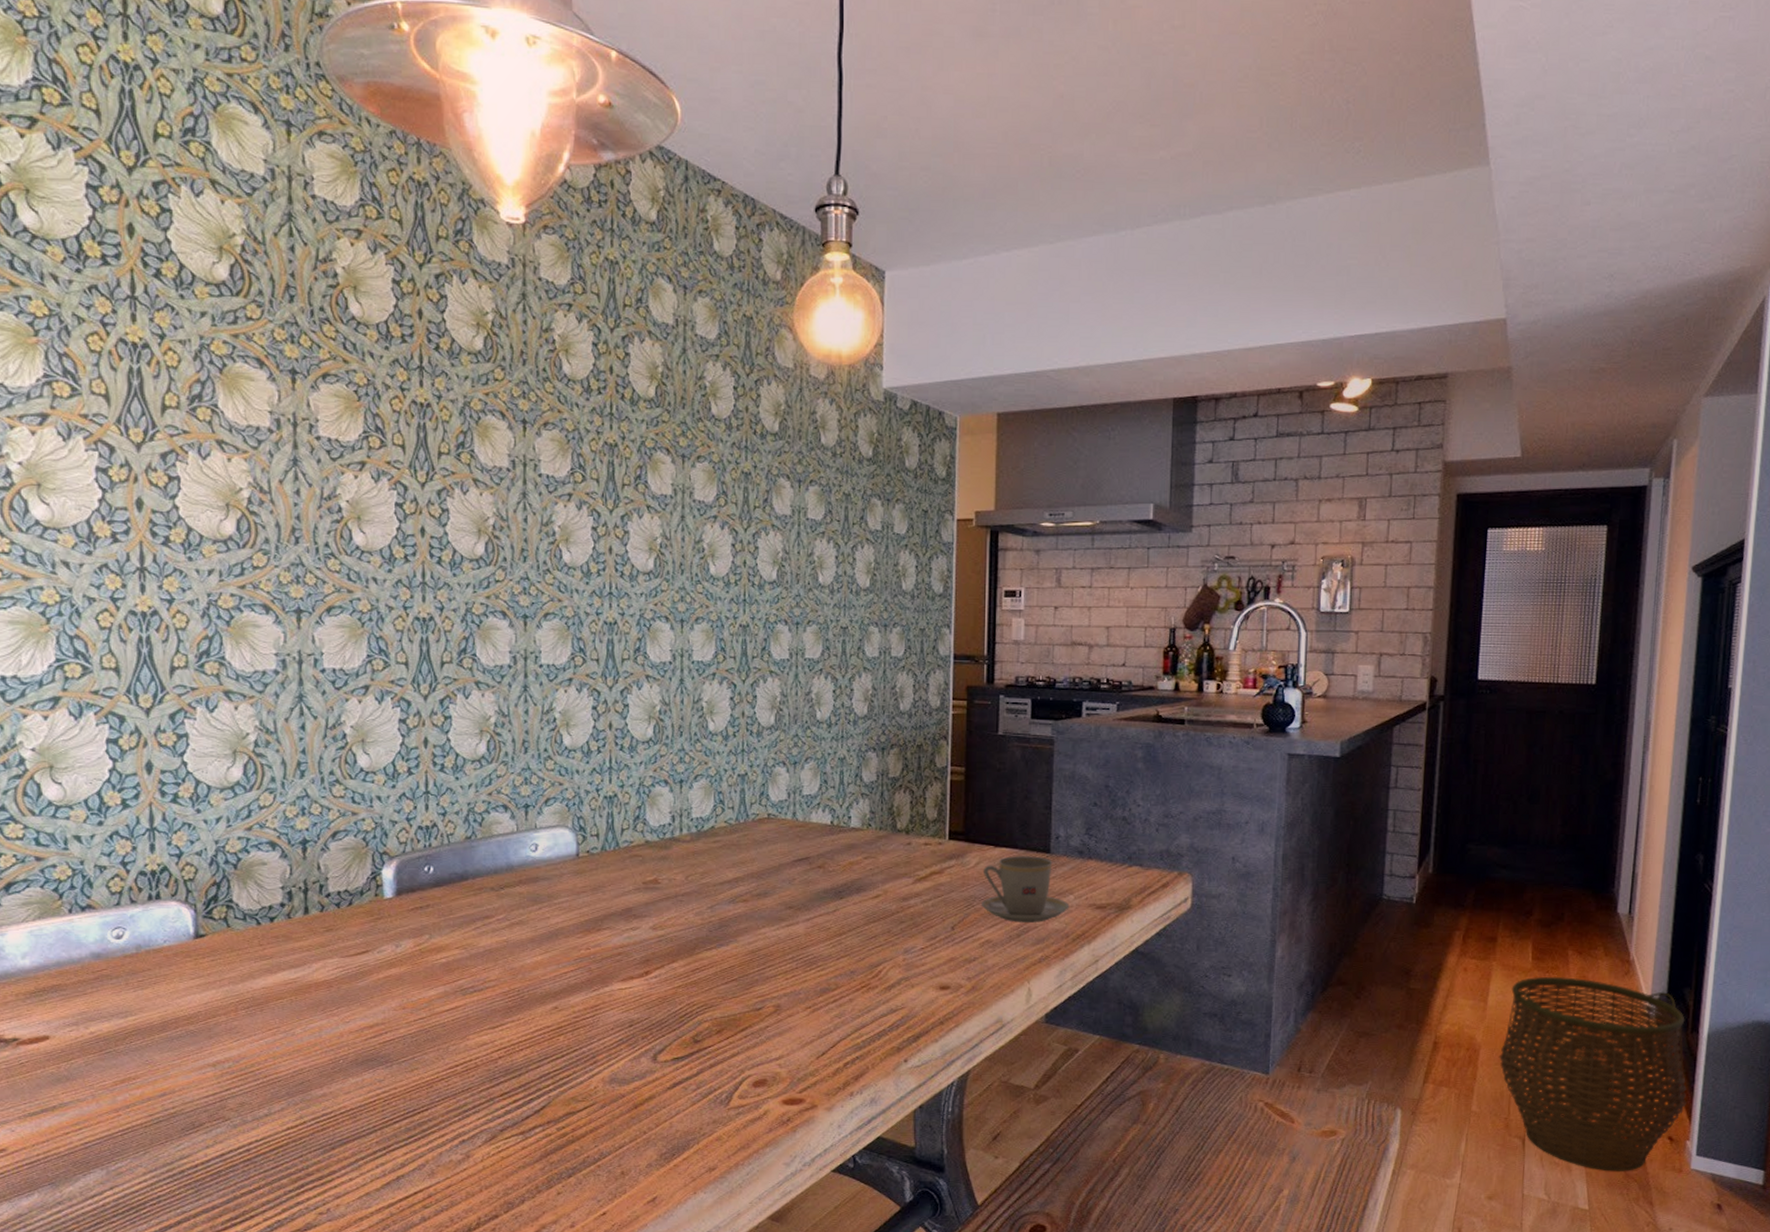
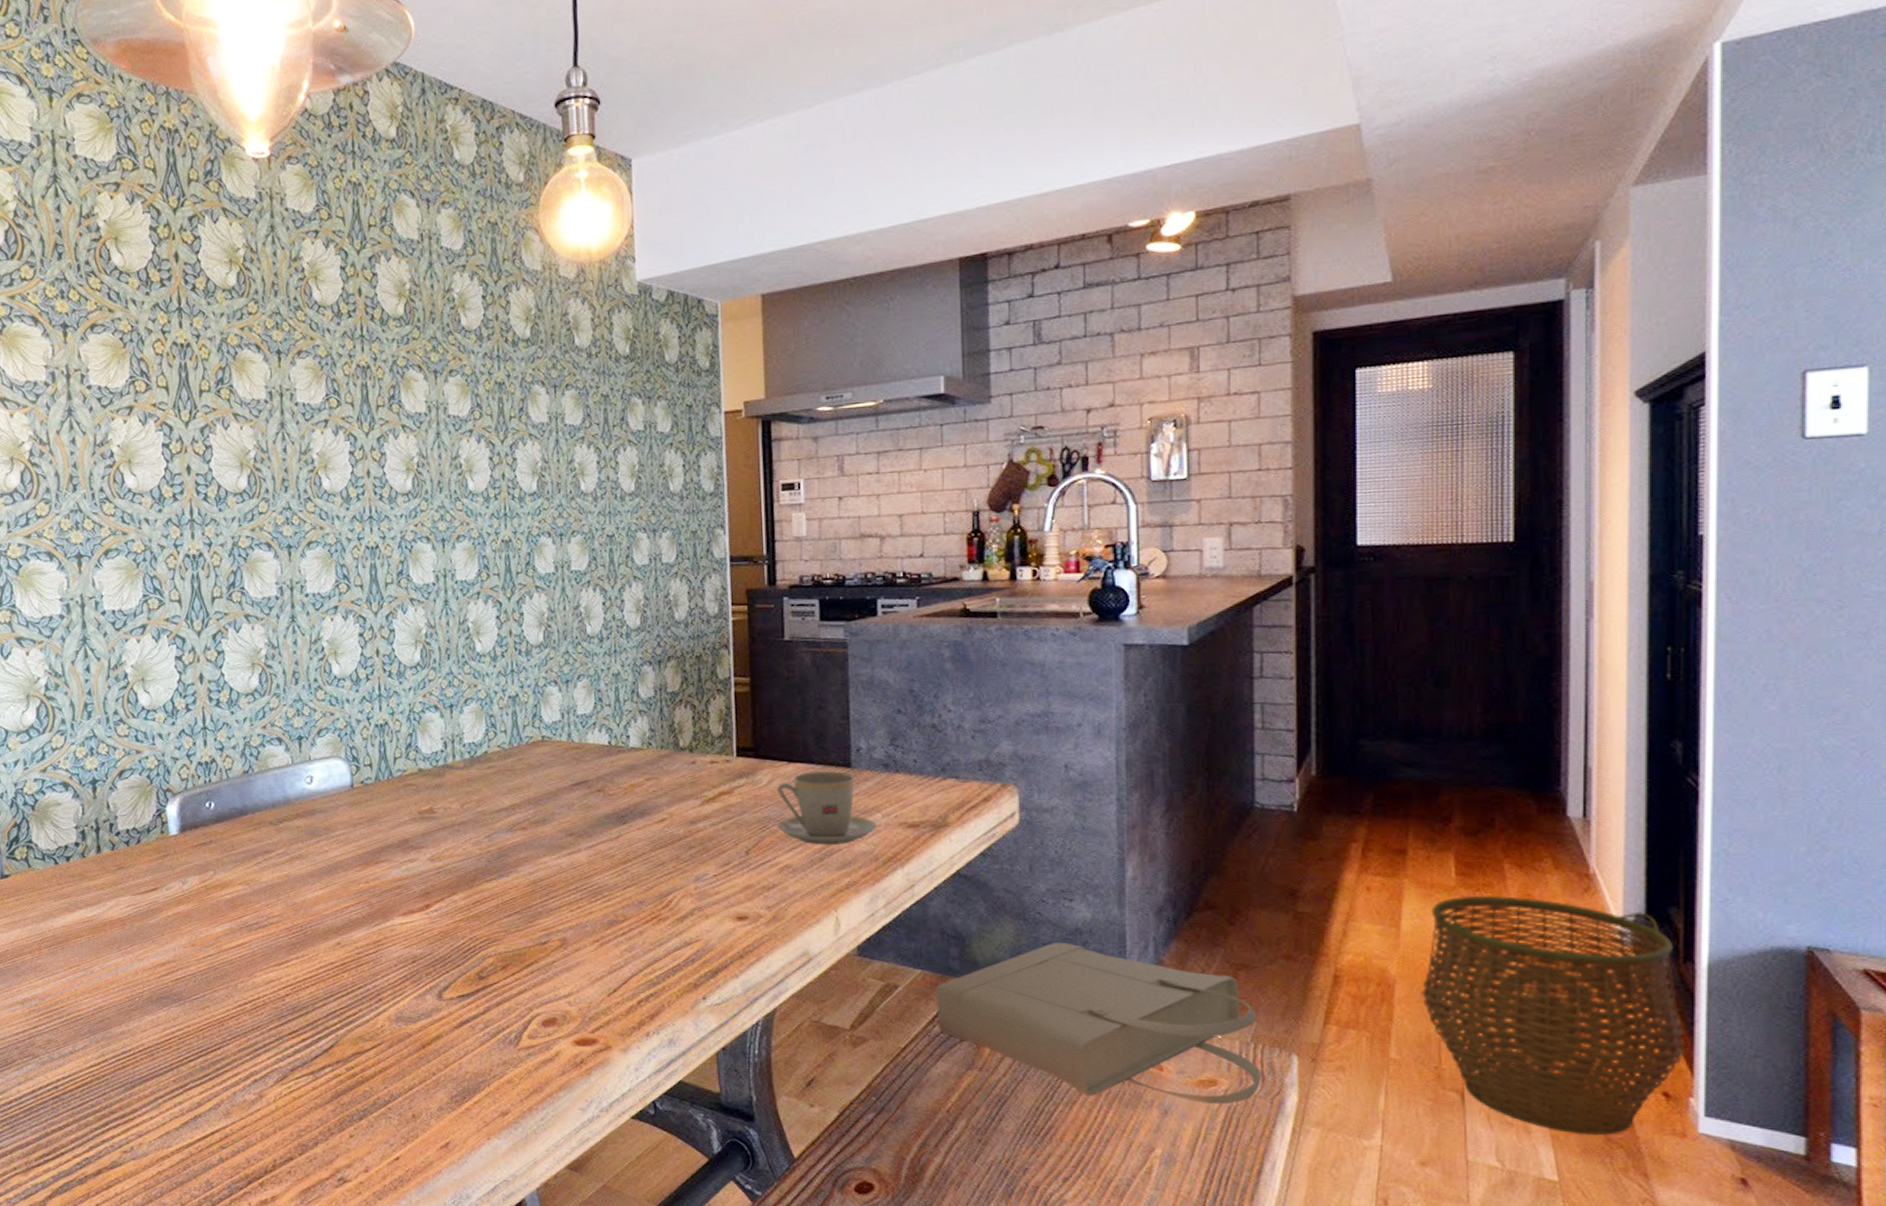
shopping bag: none [1110,1011,1373,1152] -> present [936,941,1262,1105]

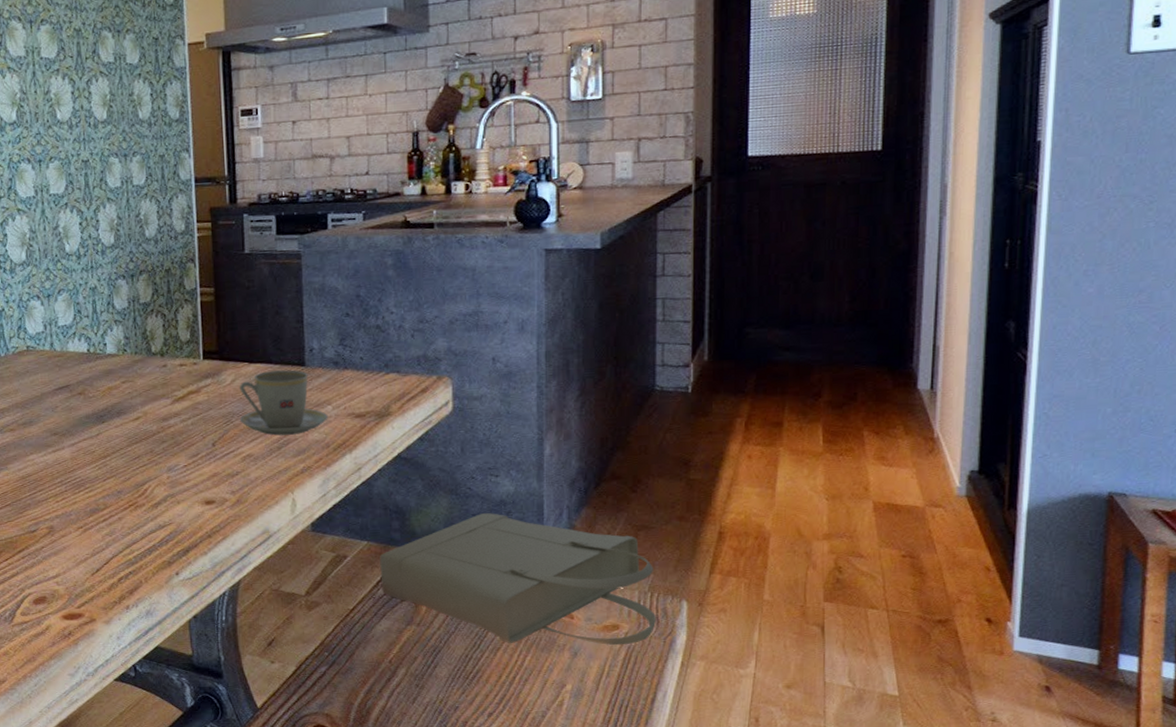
basket: present [1422,895,1685,1135] -> none [792,458,1006,656]

